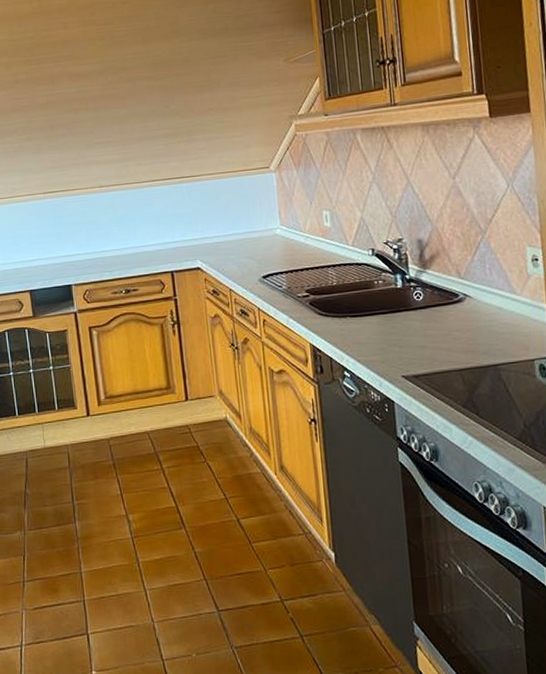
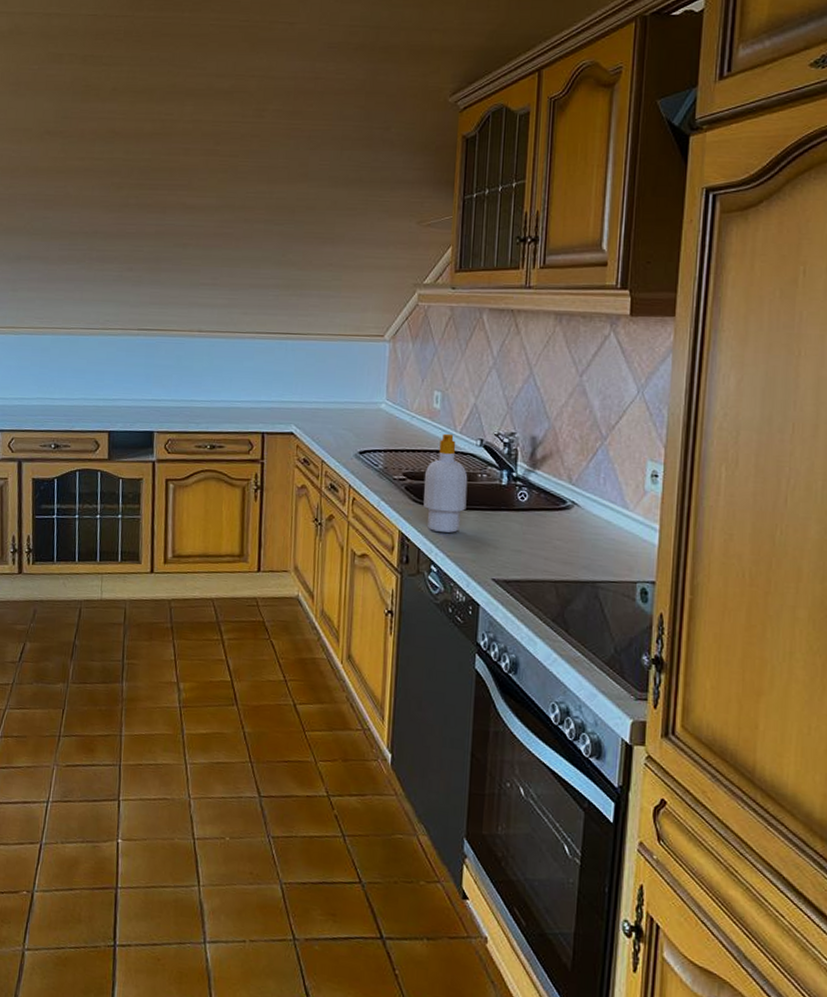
soap bottle: none [325,248,368,340] -> present [423,433,468,533]

